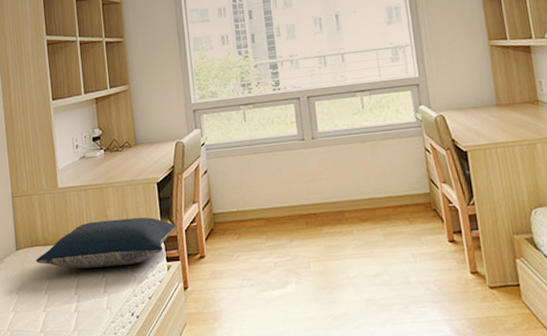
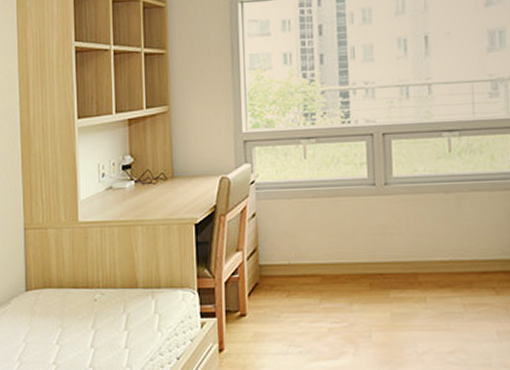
pillow: present [36,217,177,269] -> none [48,263,216,318]

